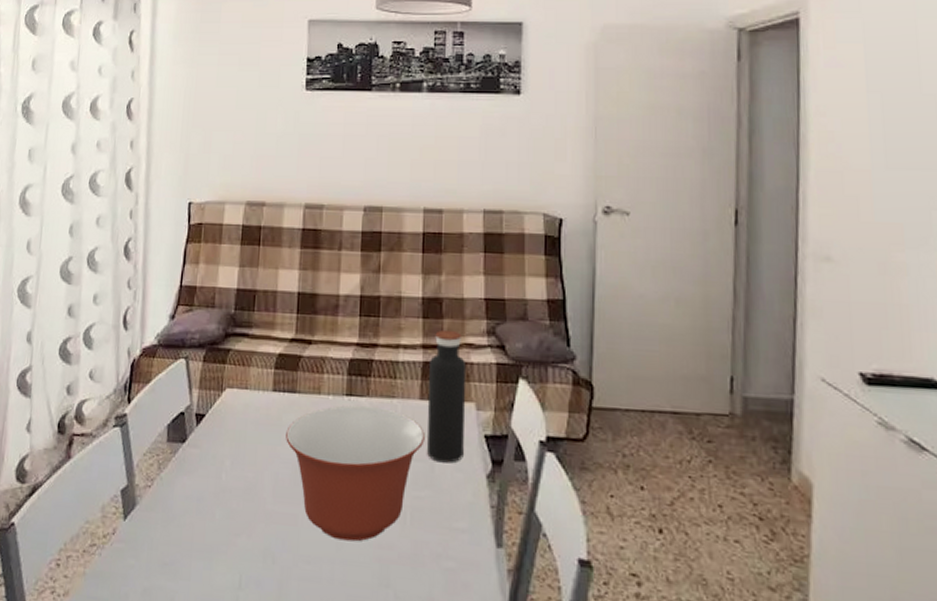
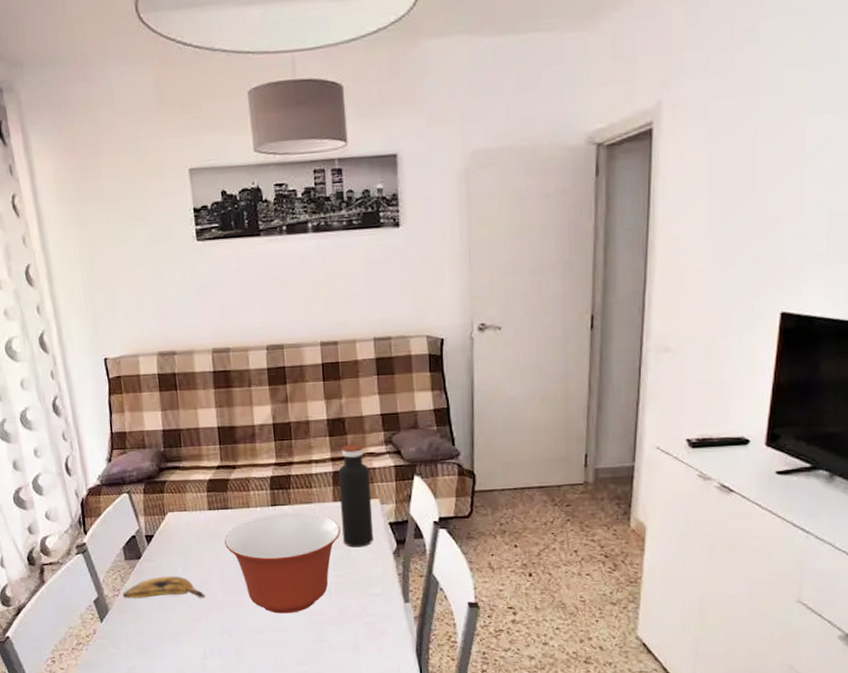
banana: none [156,468,253,506] -> present [123,576,206,599]

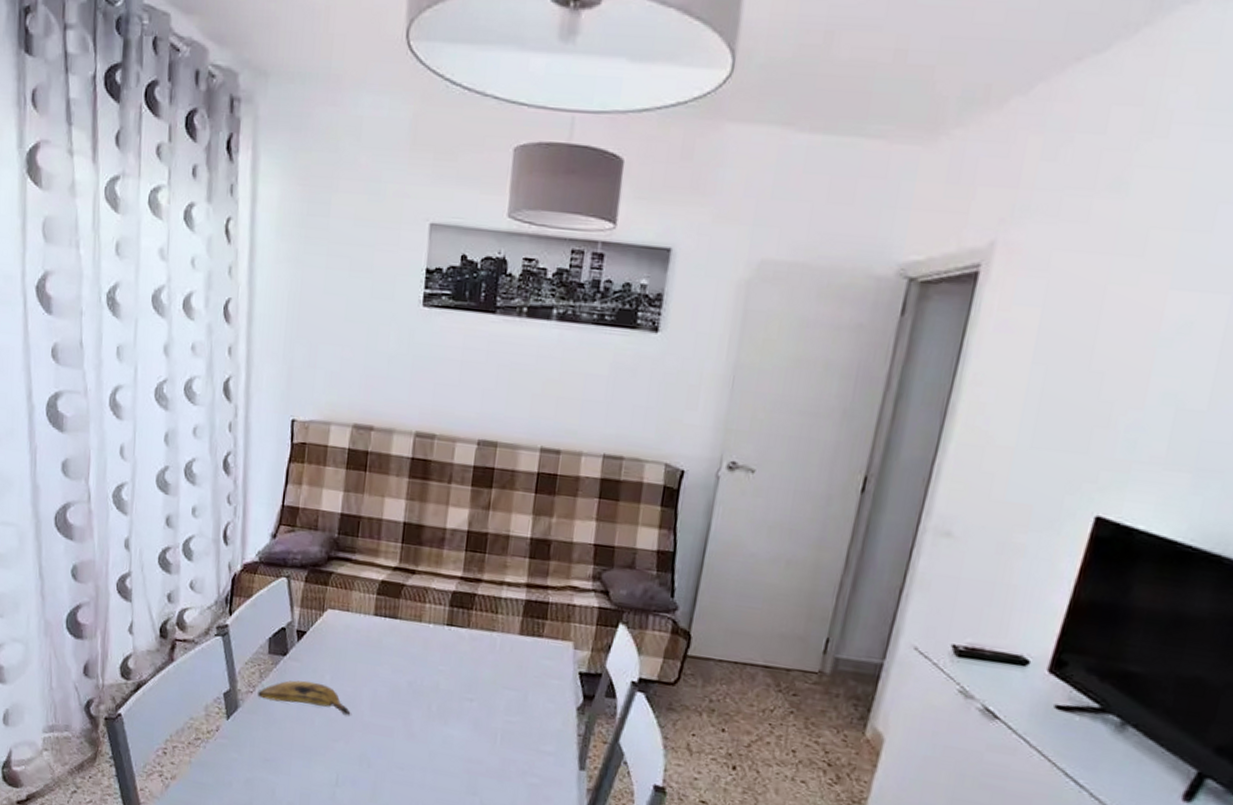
mixing bowl: present [225,511,341,614] -> none [385,634,522,755]
water bottle: present [338,443,373,548] -> none [522,571,569,695]

